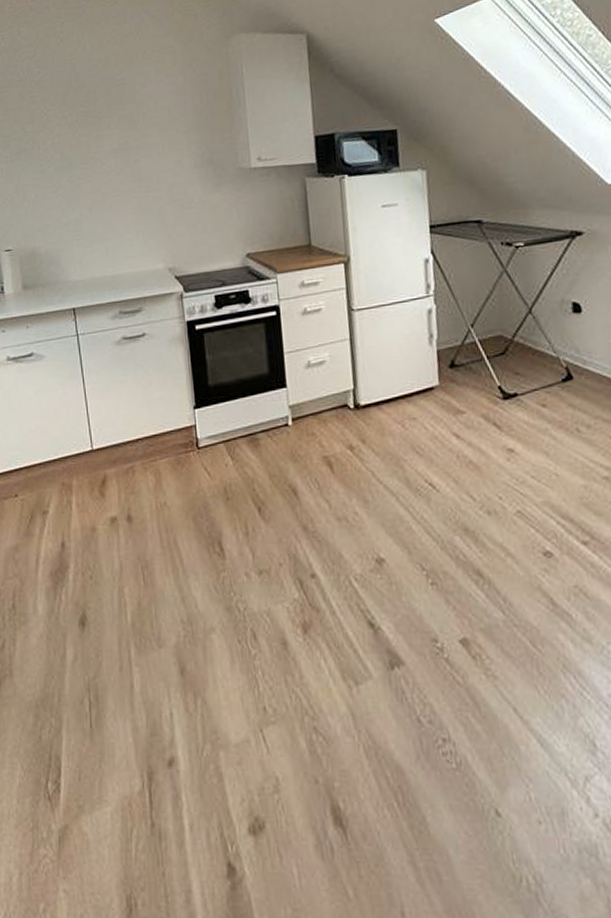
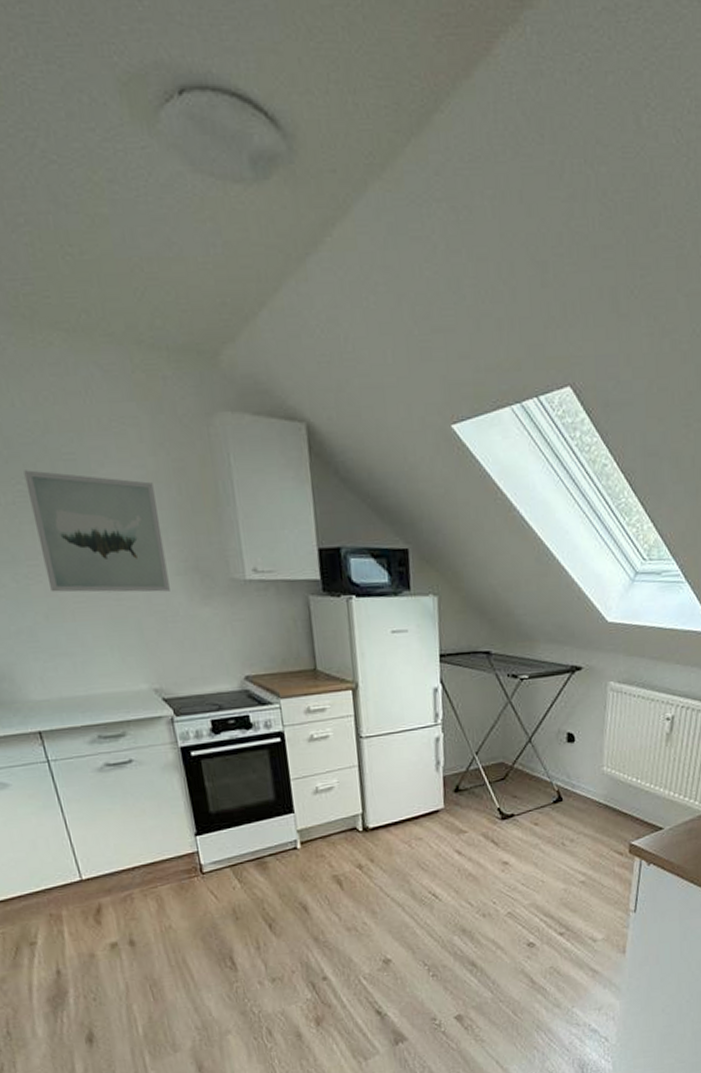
wall art: none [87,94,188,189] -> present [23,470,170,593]

